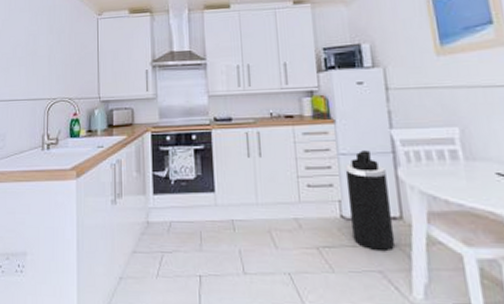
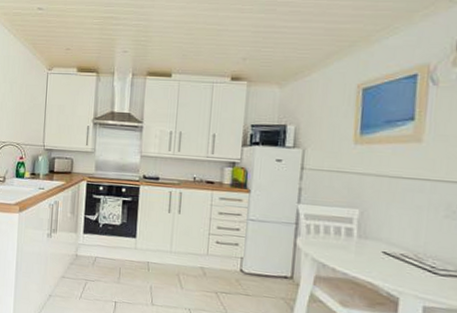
trash can: present [345,150,396,252] -> none [248,219,287,303]

